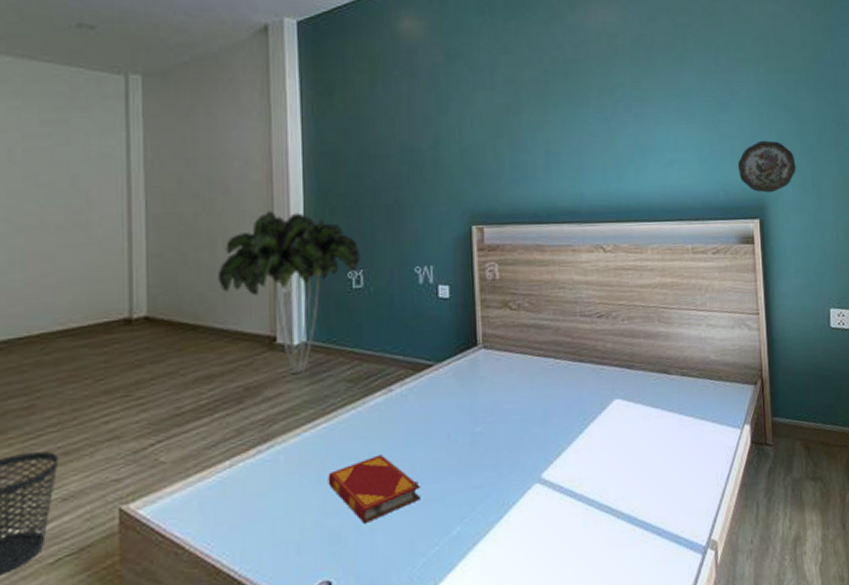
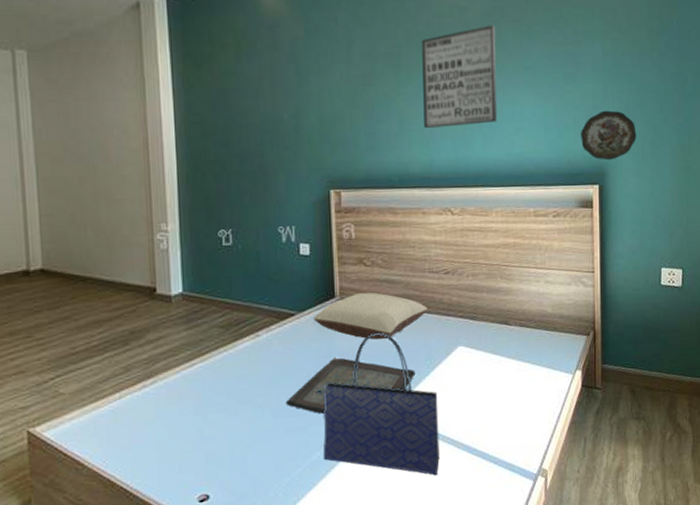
indoor plant: present [217,210,361,375] -> none [102,175,229,321]
hardback book: present [328,454,421,523] -> none [204,390,285,448]
serving tray: none [421,414,569,481] -> present [285,357,416,414]
pillow: none [453,338,580,394] -> present [313,292,428,340]
tote bag: none [456,384,597,550] -> present [316,332,440,475]
wall art: none [569,52,651,160] -> present [422,25,498,129]

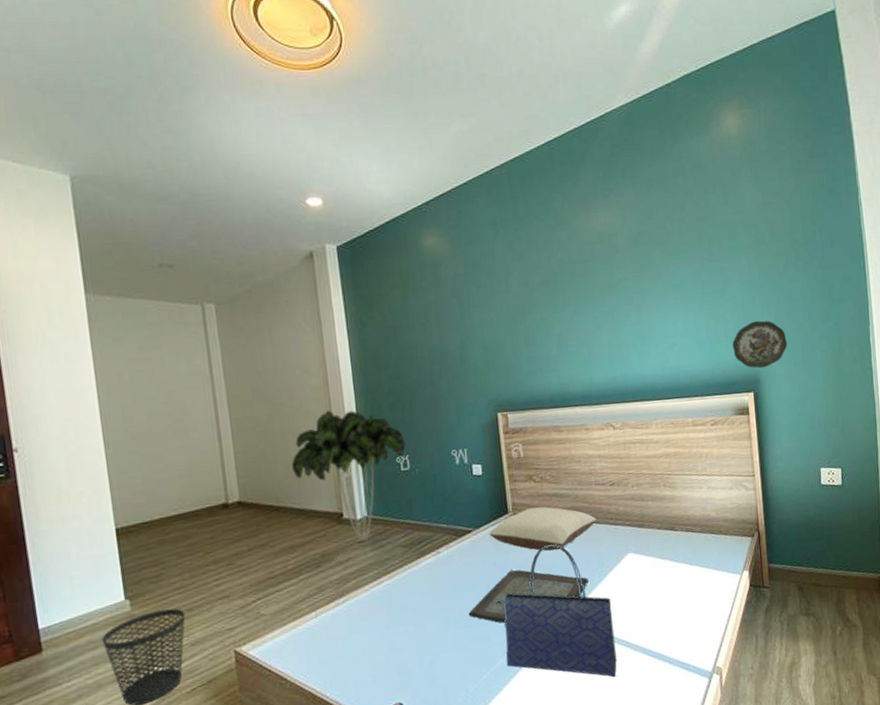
indoor plant: none [102,175,229,321] -> present [291,410,406,543]
wall art: present [422,25,498,129] -> none [575,248,652,350]

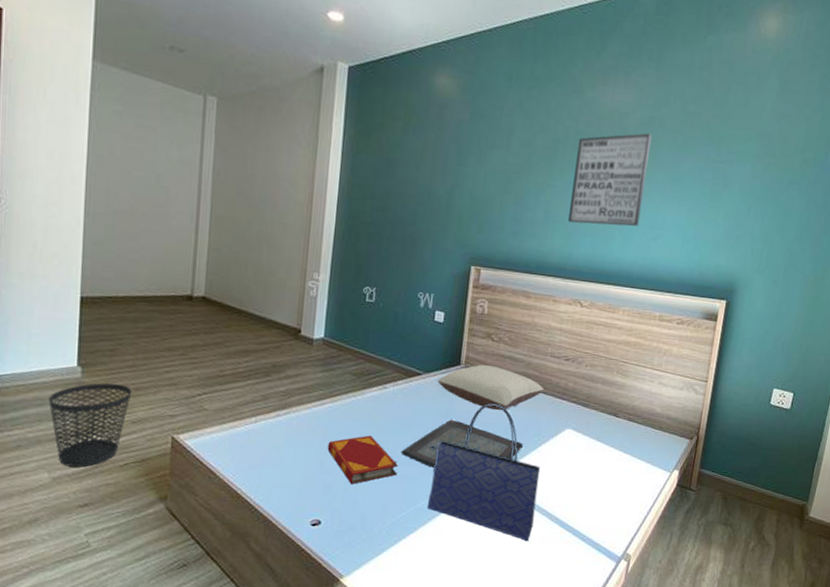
indoor plant: present [291,410,406,543] -> none [260,227,376,362]
hardback book: none [393,604,469,658] -> present [327,435,398,484]
wall art: none [575,248,652,350] -> present [568,133,653,227]
decorative plate: present [732,320,787,369] -> none [716,230,772,279]

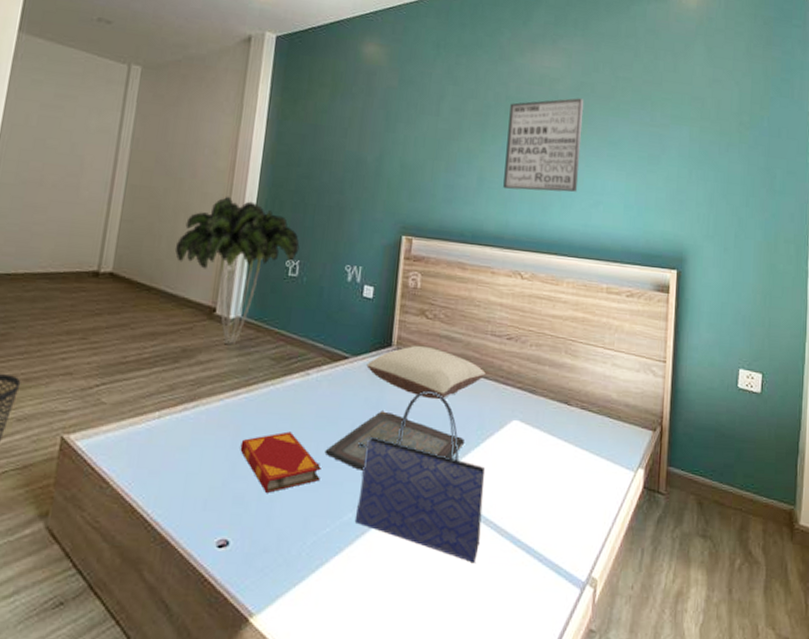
indoor plant: none [260,227,376,362] -> present [174,196,300,346]

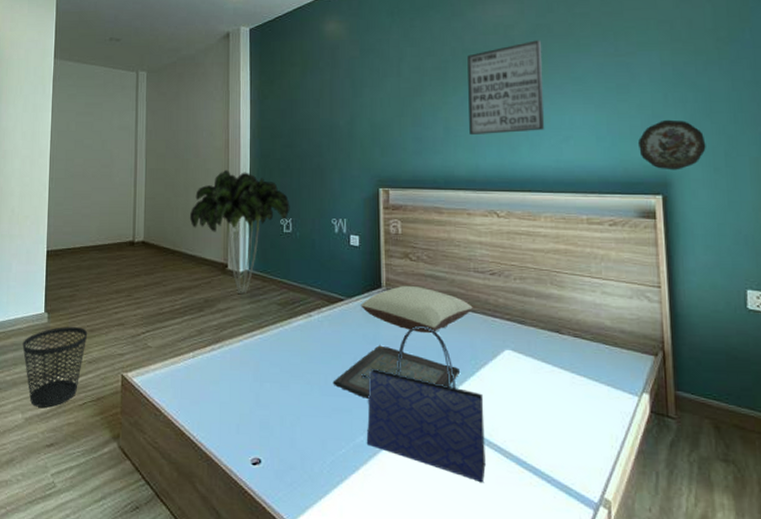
hardback book: present [240,431,321,493] -> none [261,366,331,419]
decorative plate: none [661,195,720,247] -> present [637,119,706,170]

